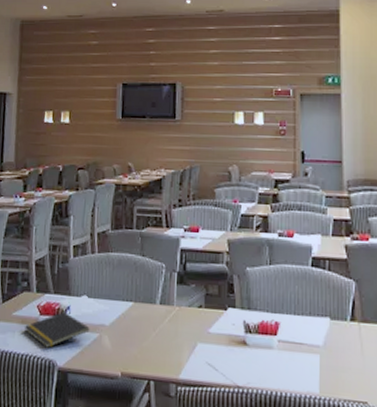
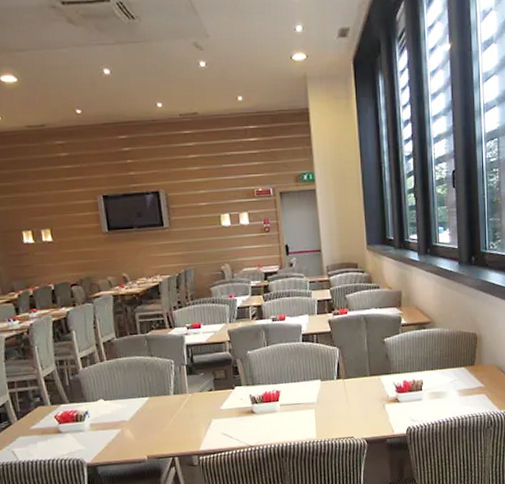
notepad: present [24,312,90,348] -> none [44,417,111,450]

